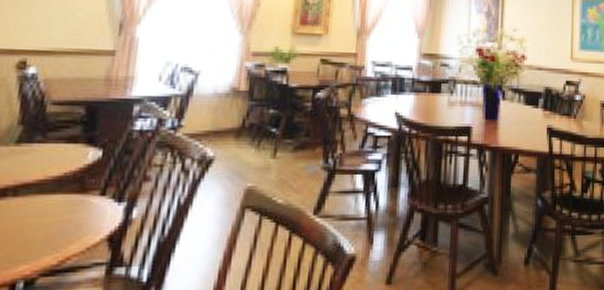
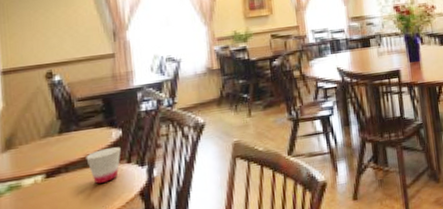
cup: none [45,171,96,217] -> present [86,146,121,184]

